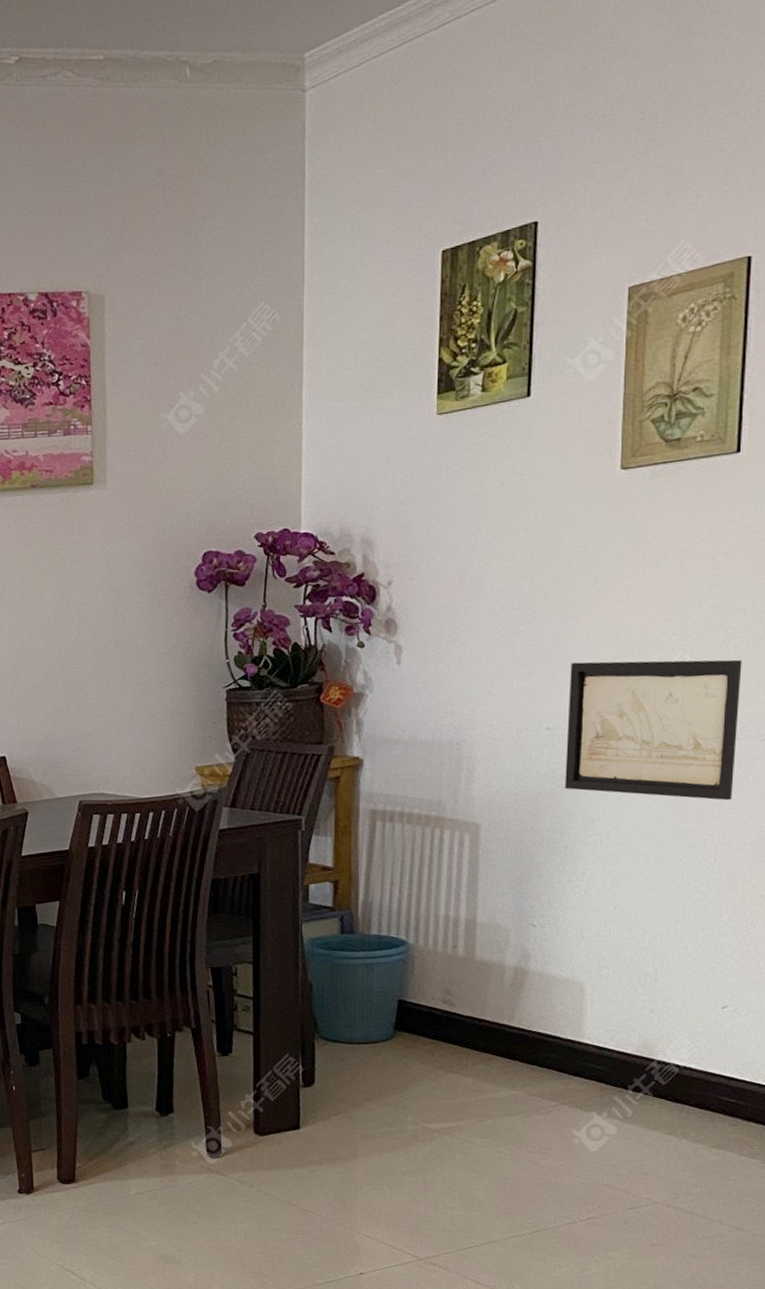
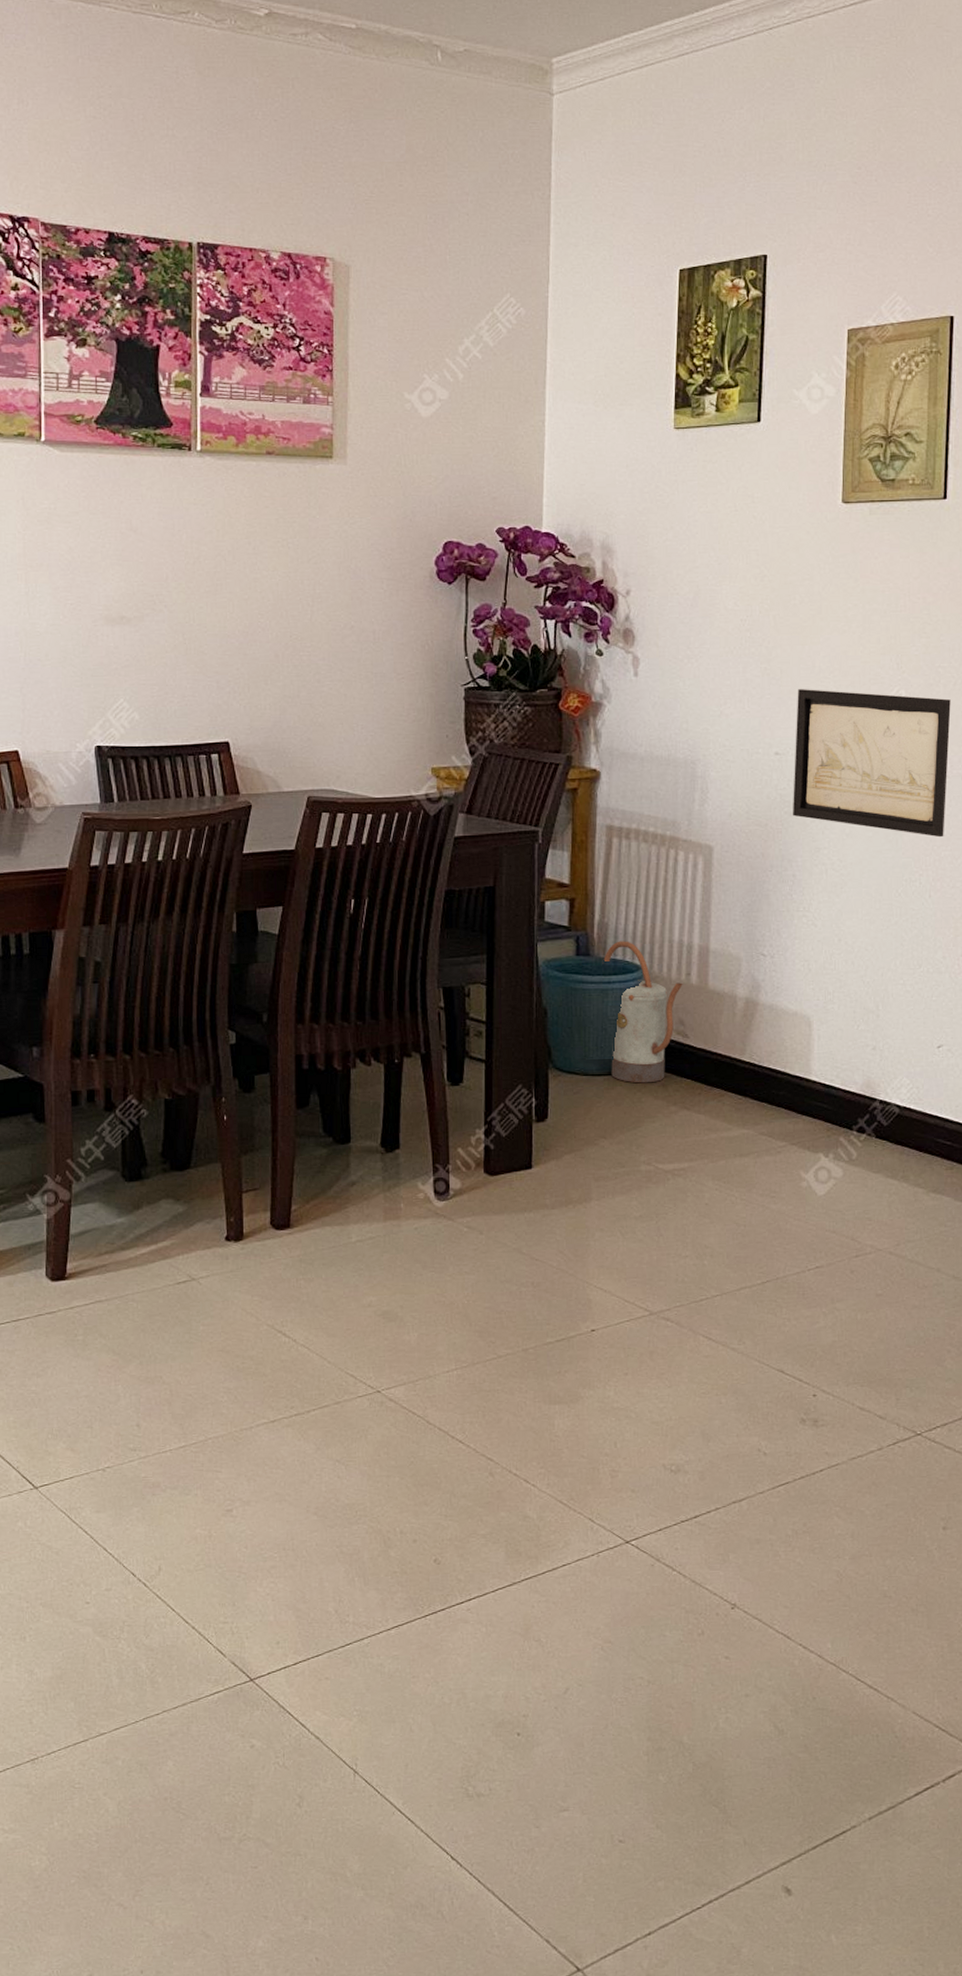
watering can: none [368,918,449,1050] -> present [603,941,683,1083]

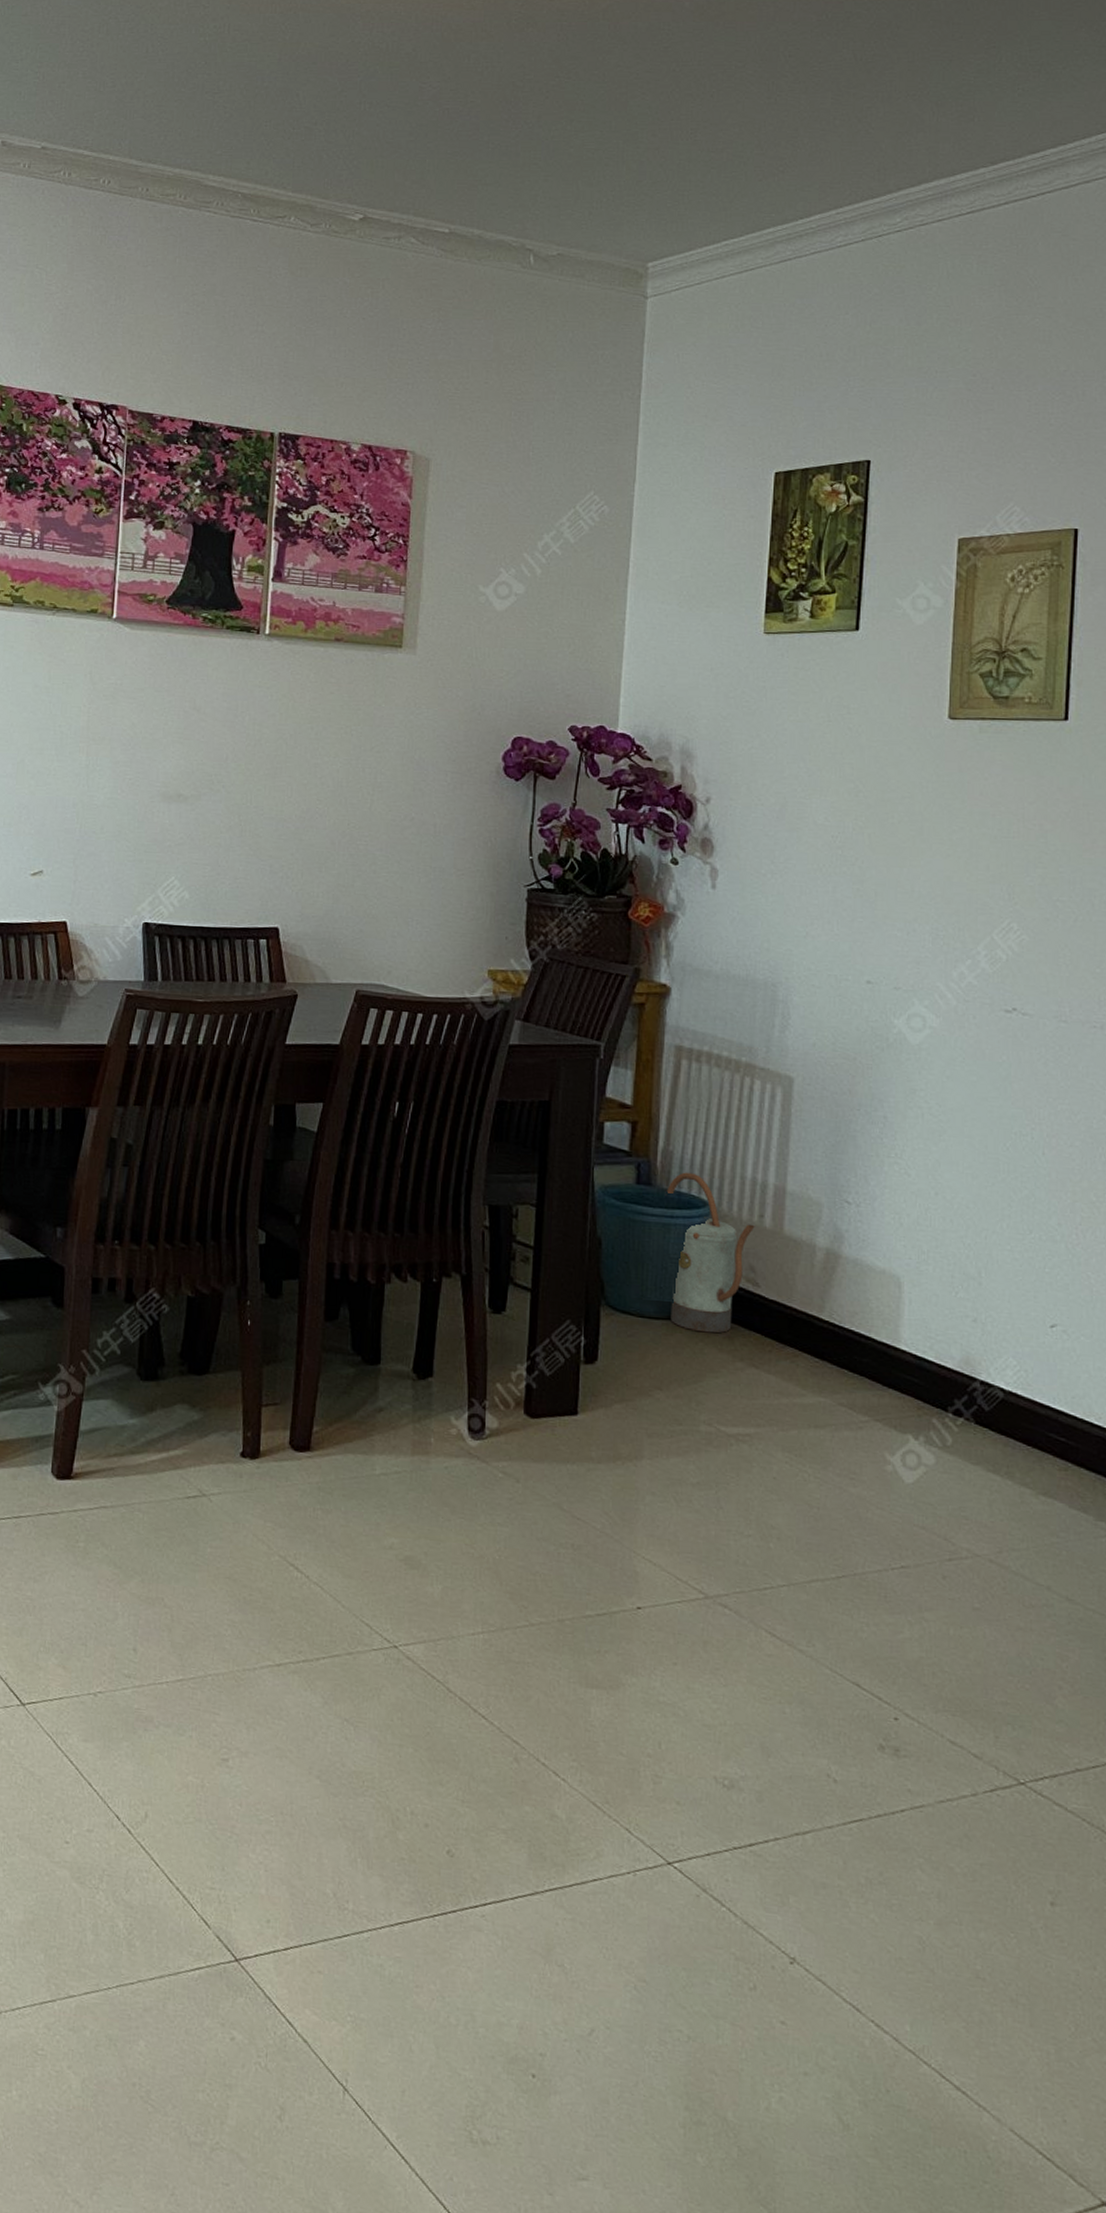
wall art: present [792,689,951,838] -> none [884,914,1070,1089]

